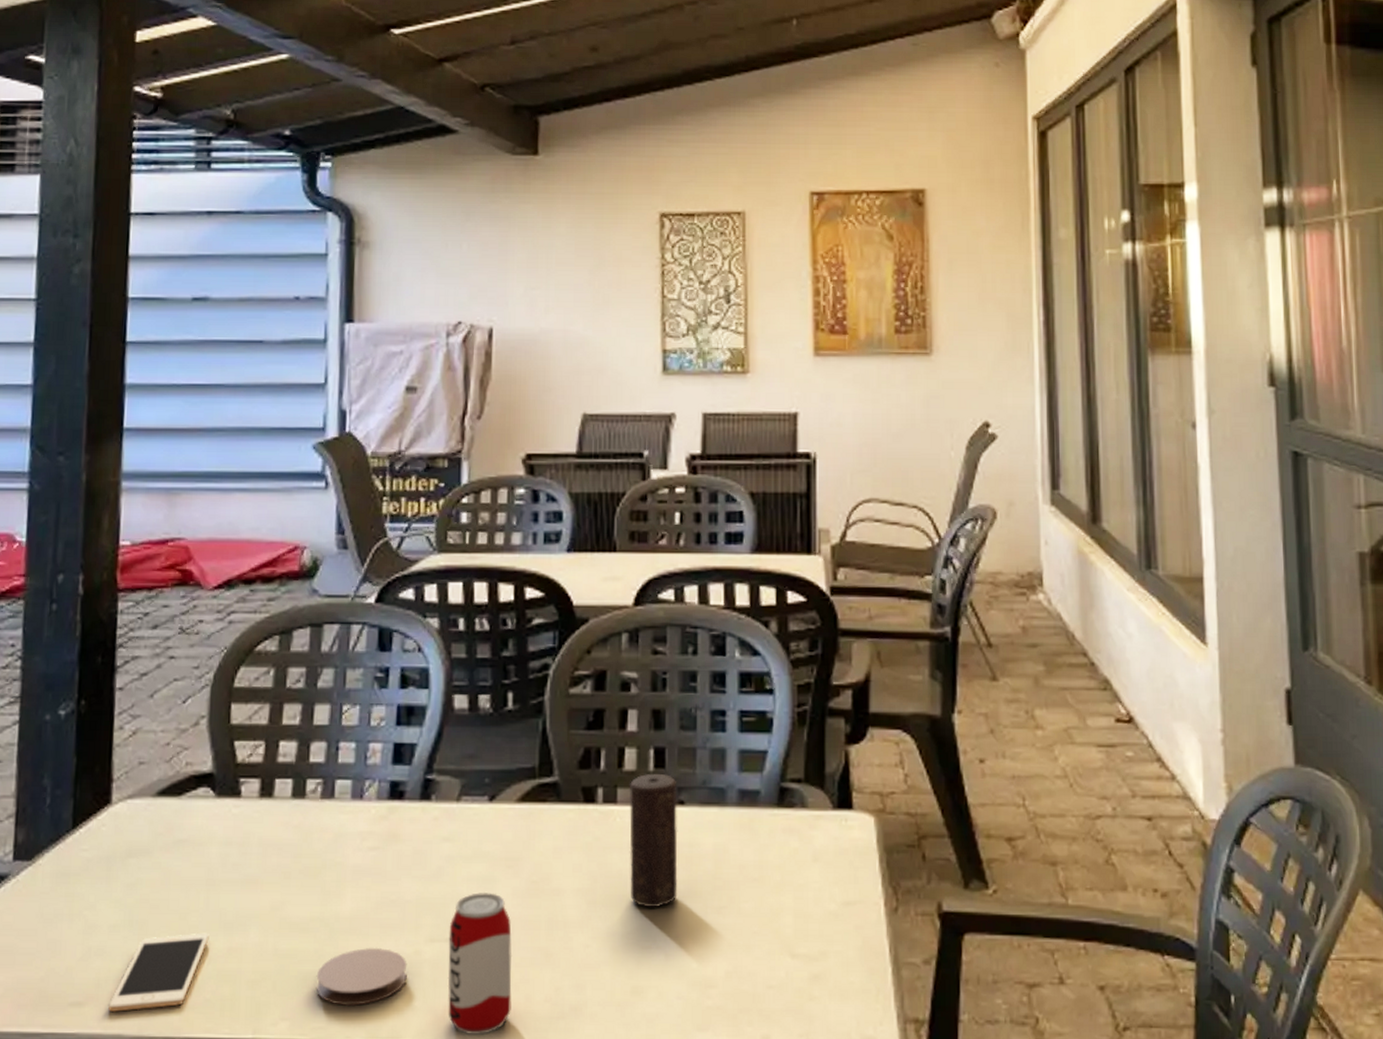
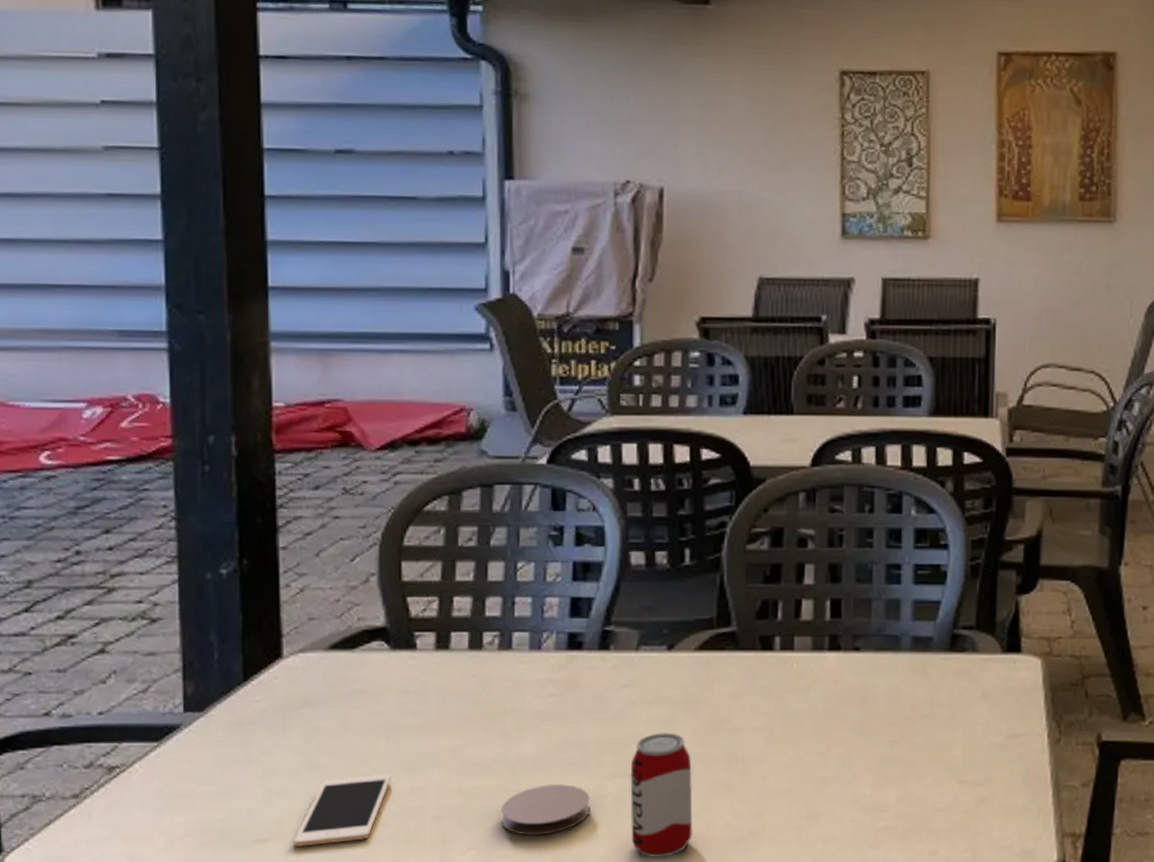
candle: present [629,773,678,907] -> none [805,622,853,742]

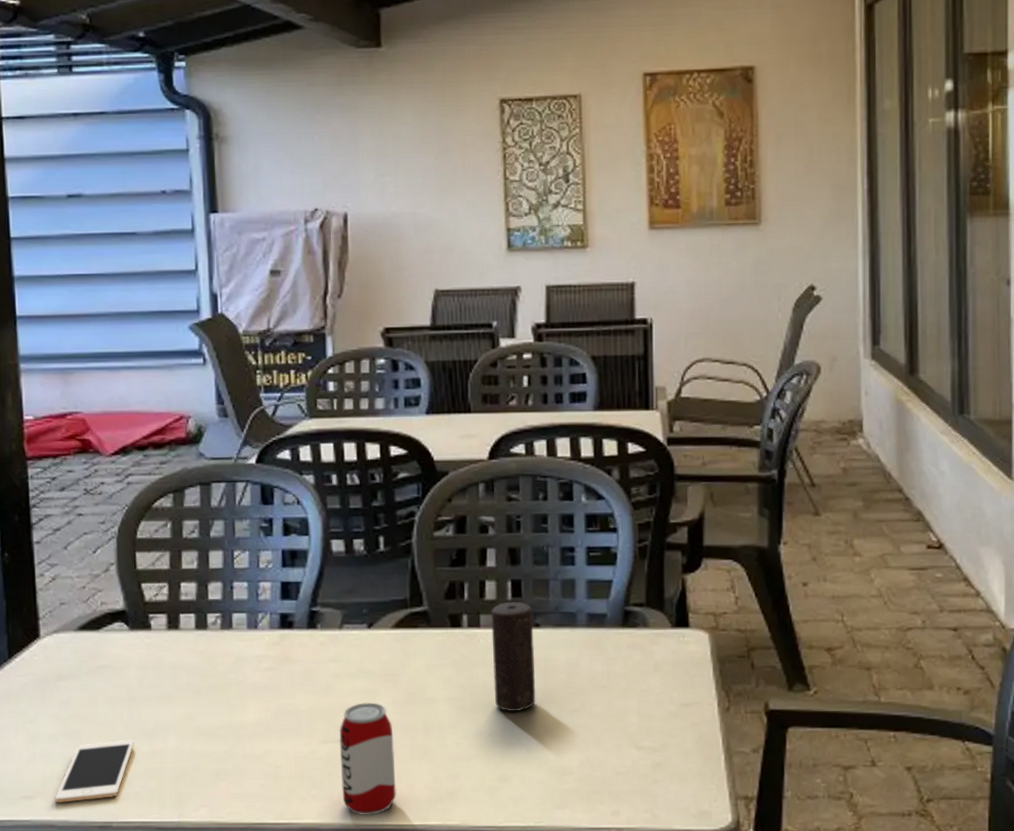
coaster: present [500,783,590,836] -> none [228,748,306,794]
candle: none [805,622,853,742] -> present [490,601,536,711]

